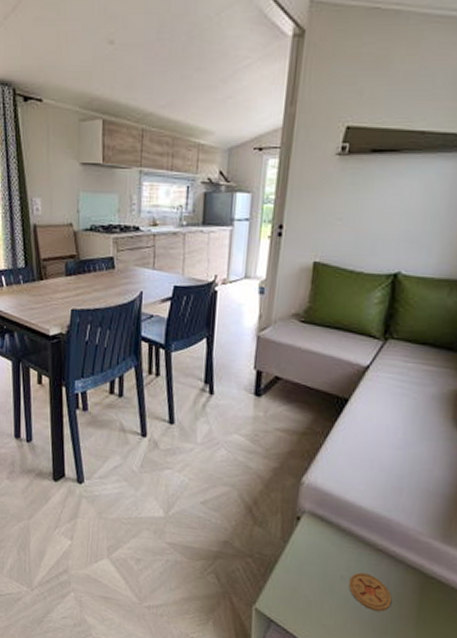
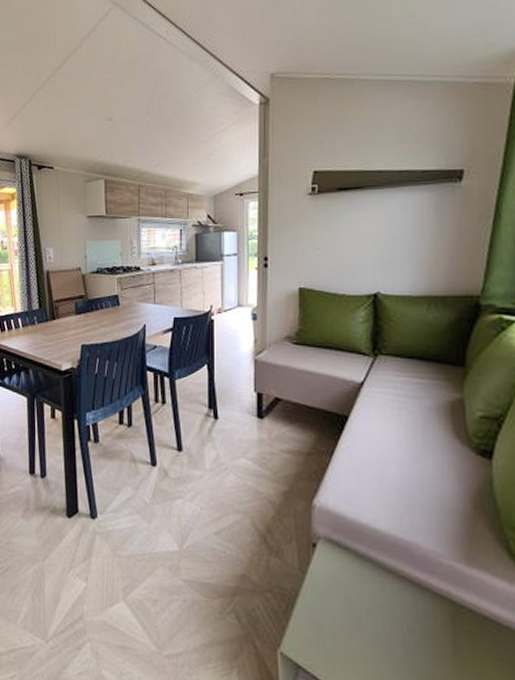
coaster: present [348,572,392,611] -> none [375,604,424,650]

